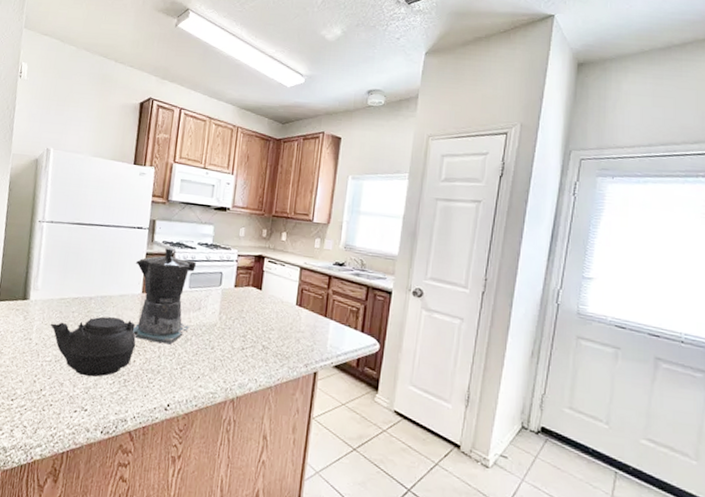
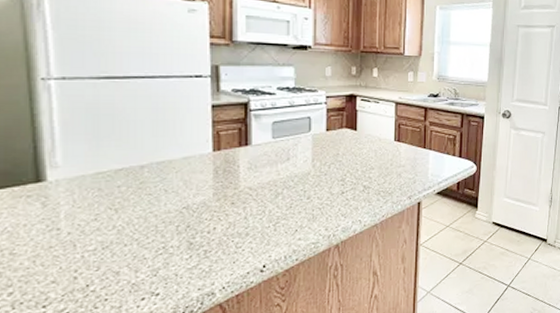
teapot: present [50,316,136,377] -> none [86,184,214,258]
coffee maker: present [133,247,196,345] -> none [198,96,280,204]

